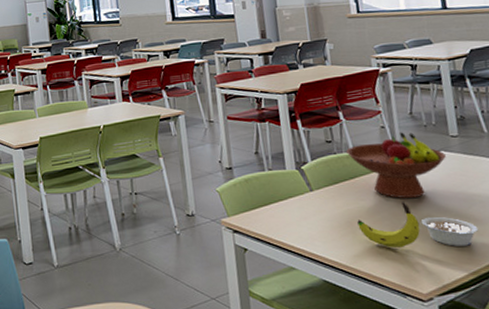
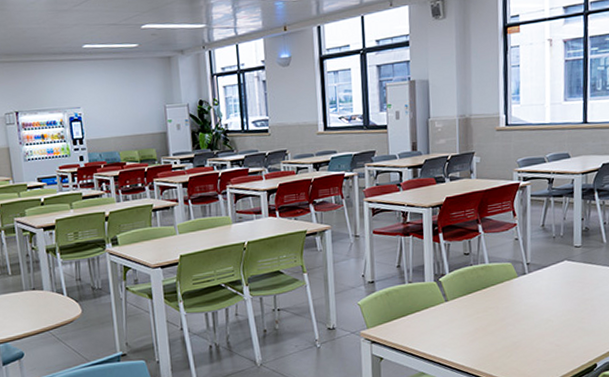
fruit bowl: present [346,132,446,199] -> none [482,243,568,306]
banana: present [357,202,421,249] -> none [485,308,539,351]
legume: present [420,216,479,246] -> none [539,320,587,347]

